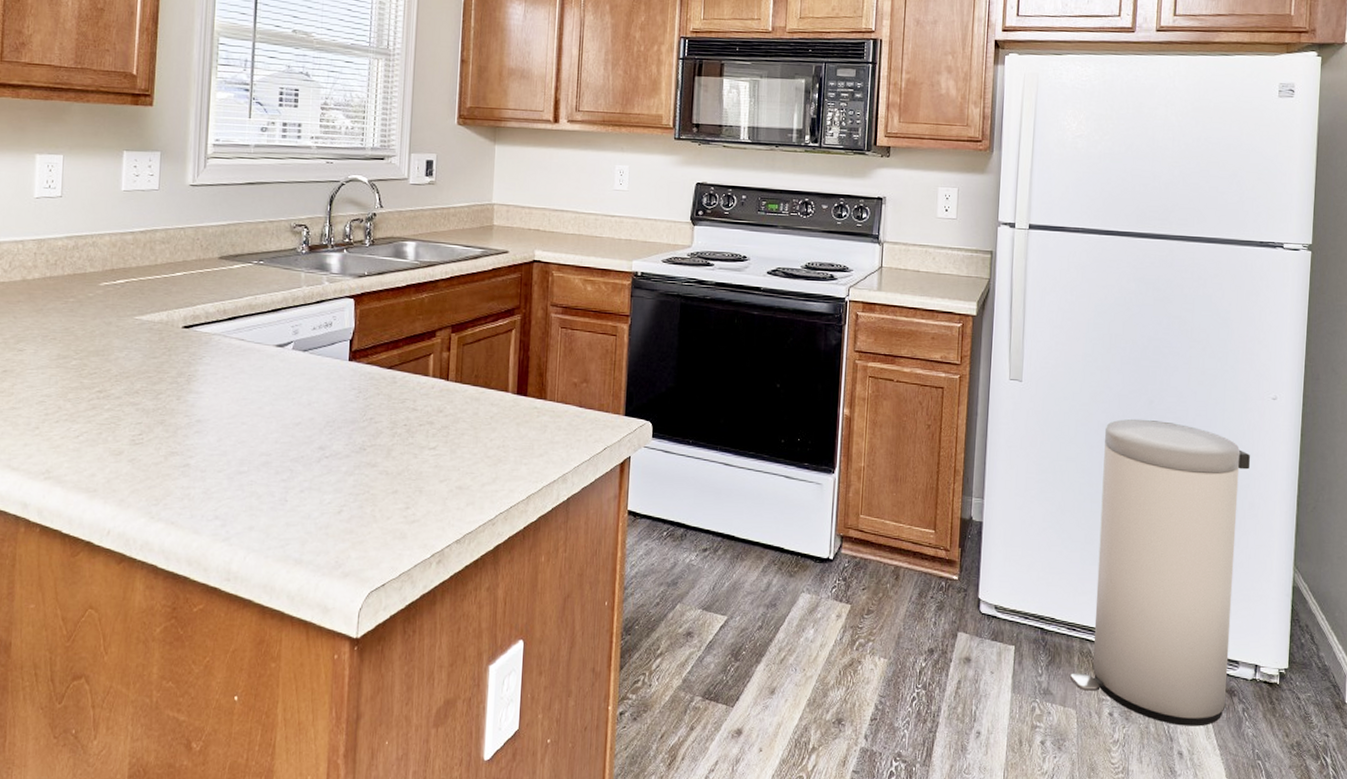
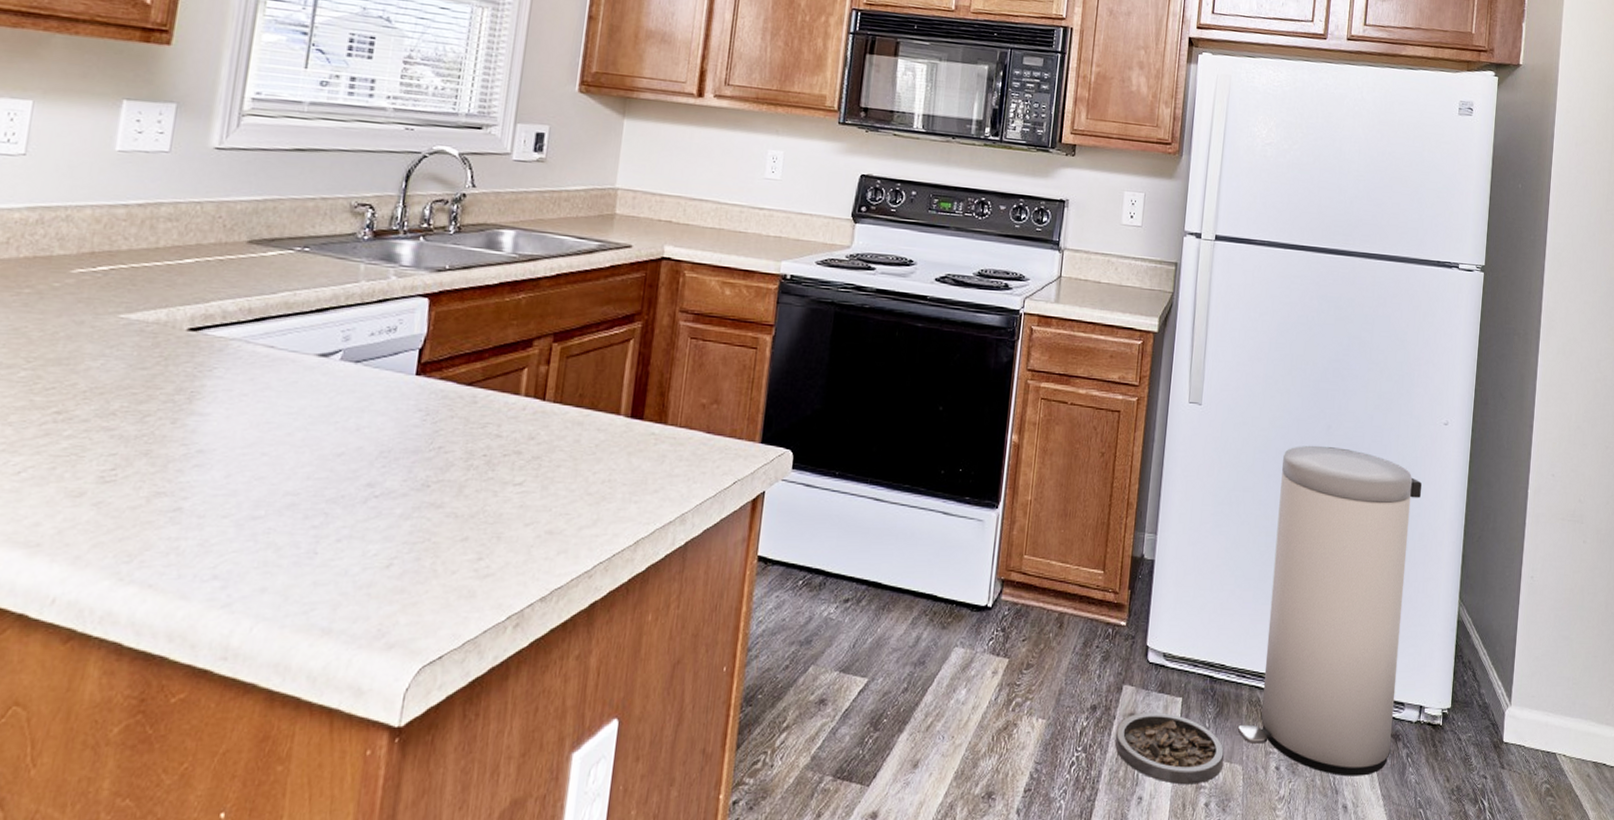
pet bowl: none [952,657,1058,724] -> present [1114,712,1225,785]

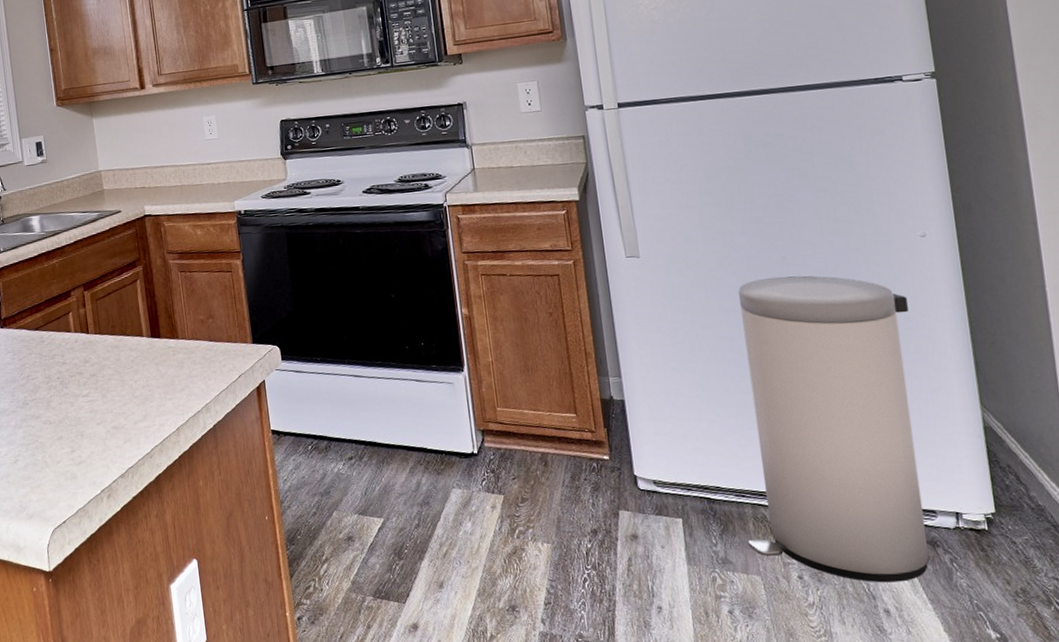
pet bowl: present [1114,712,1225,785] -> none [621,532,741,595]

